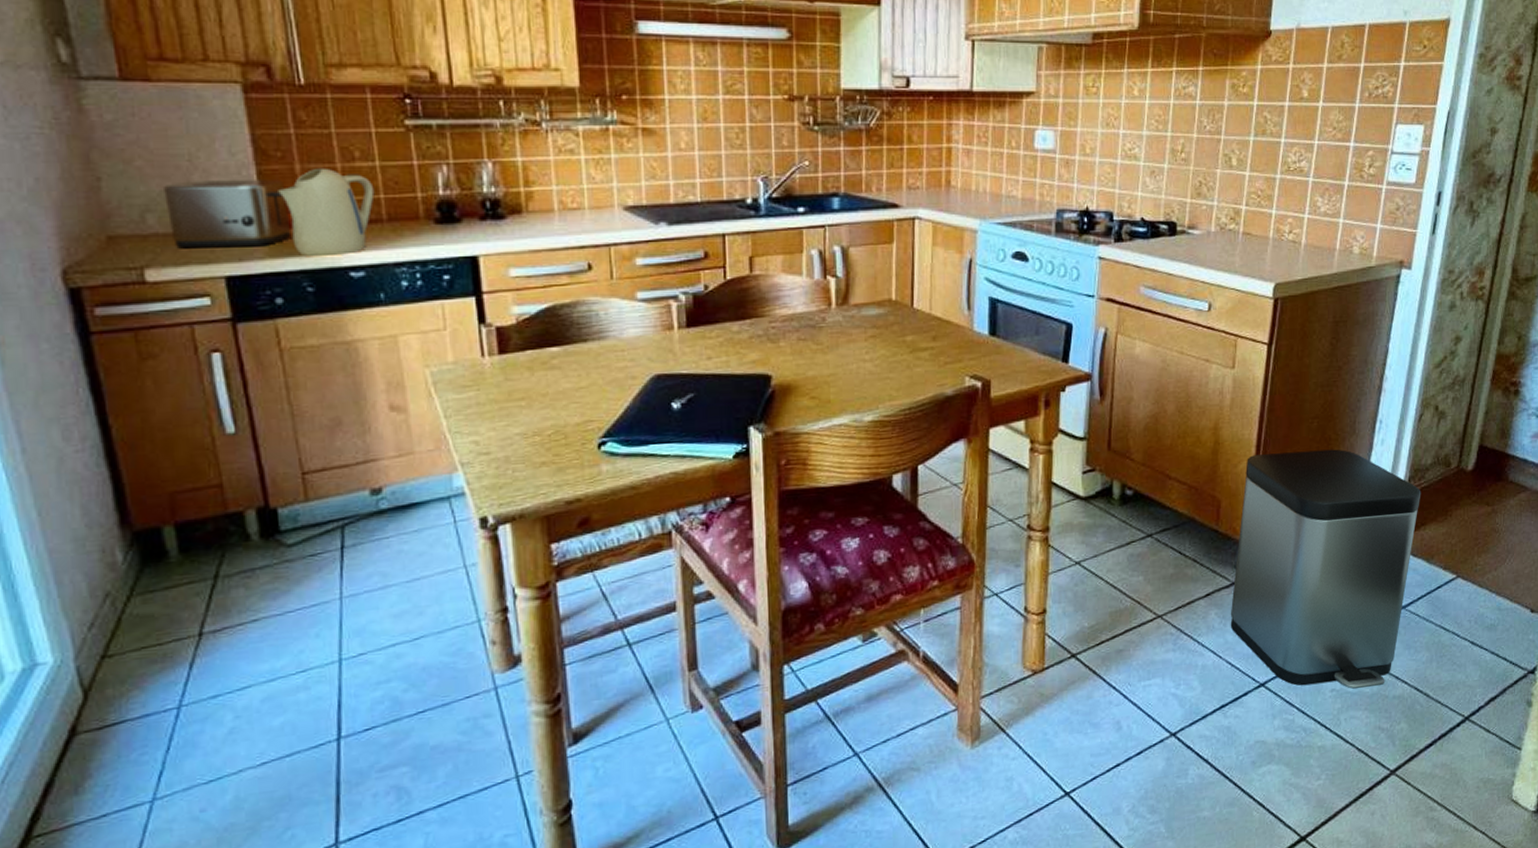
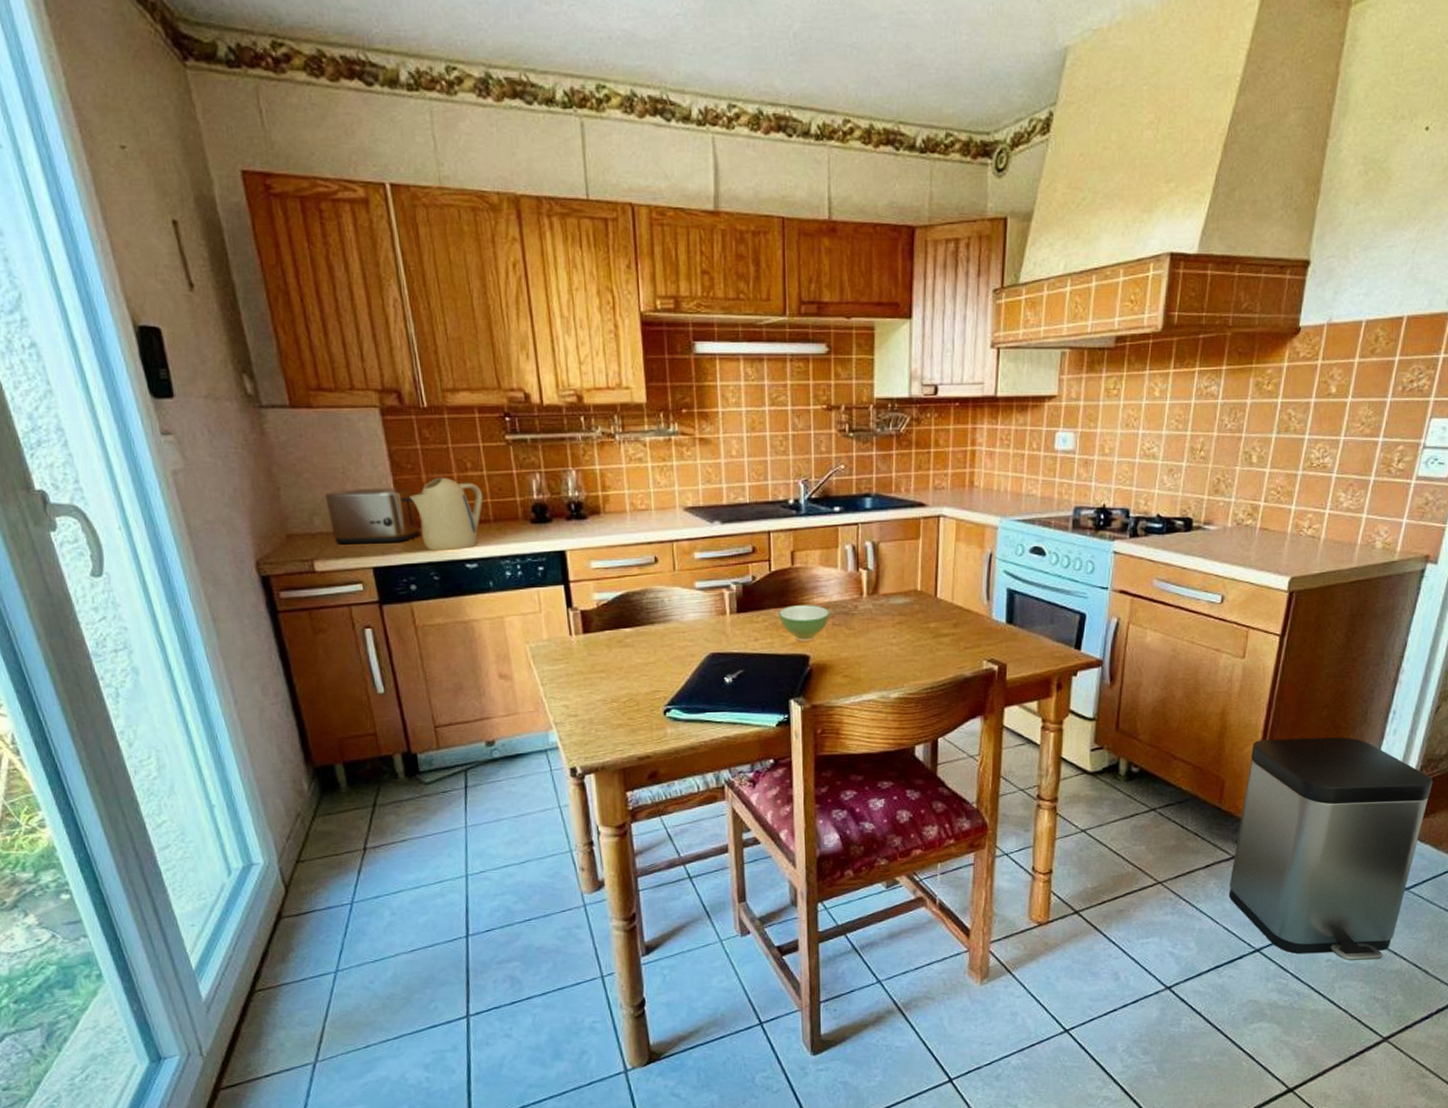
bowl: none [734,317,795,361] -> present [777,605,830,643]

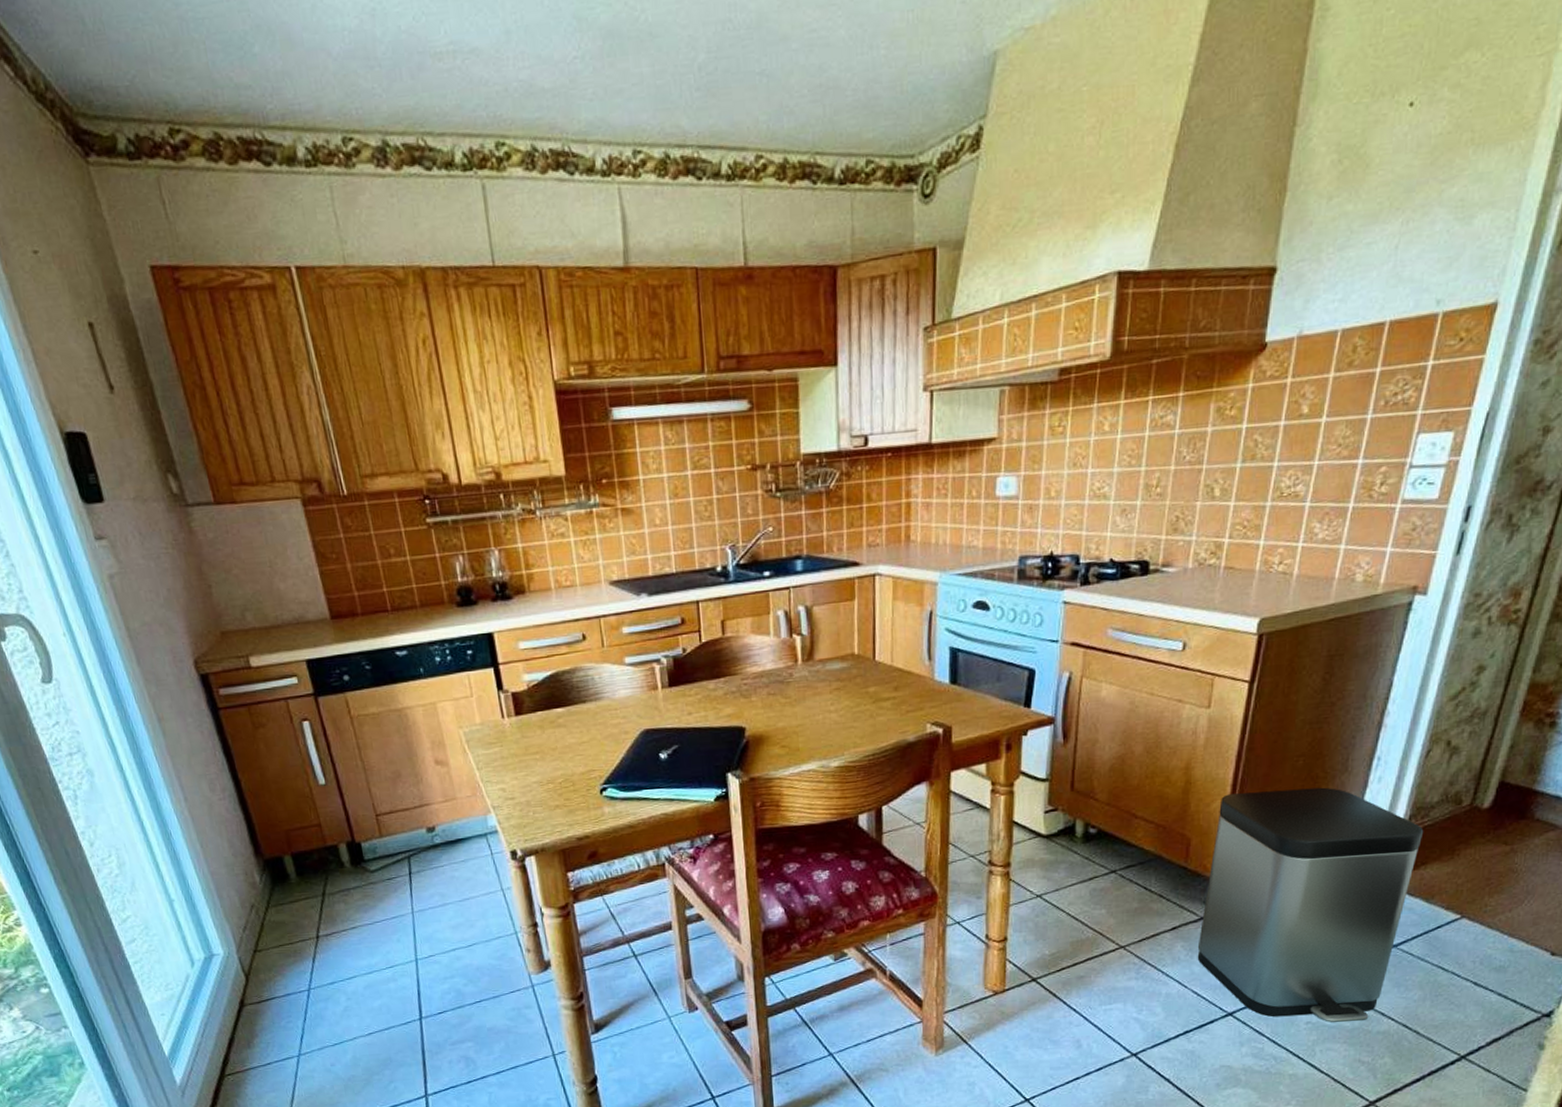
toaster: present [325,487,421,545] -> none [255,577,350,639]
kettle: present [410,477,484,552] -> none [336,565,409,640]
bowl: present [777,605,830,643] -> none [710,674,765,715]

